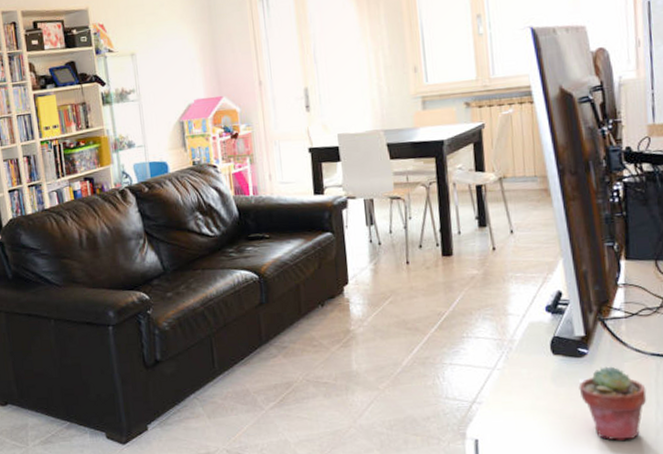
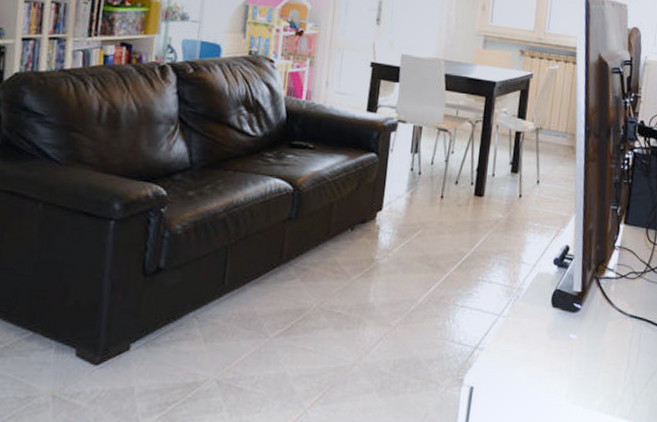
potted succulent: present [578,366,647,441] -> none [568,323,622,397]

